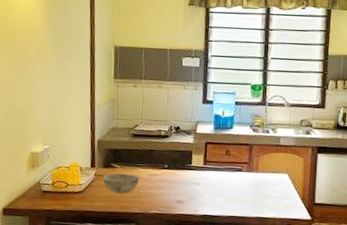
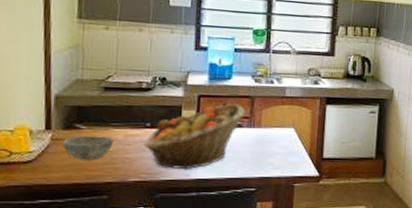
fruit basket: none [162,150,245,207] -> present [143,103,246,170]

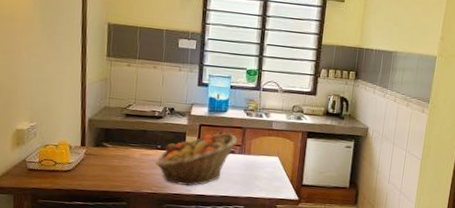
bowl: present [62,135,114,160] -> none [93,152,132,173]

